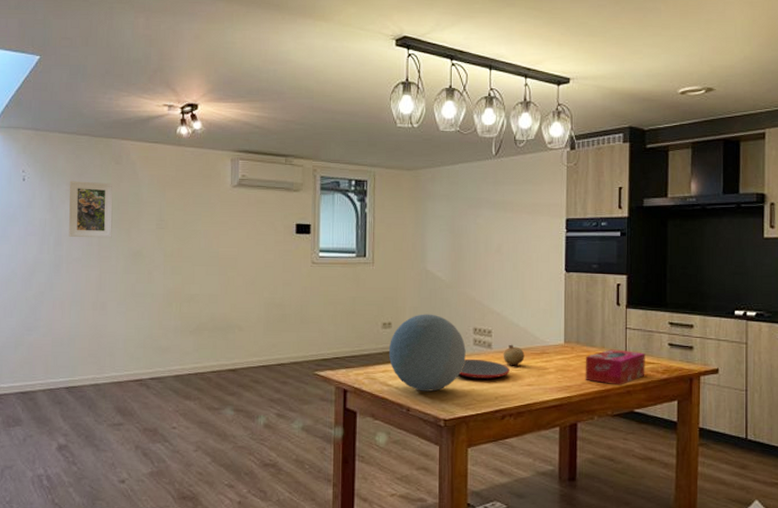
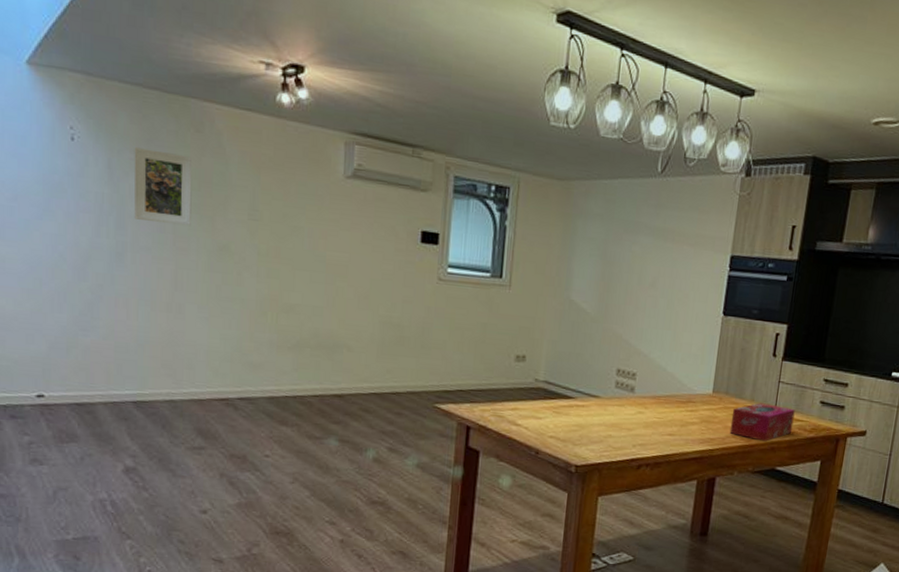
decorative orb: present [388,314,466,392] -> none [520,349,607,435]
plate: present [459,358,511,379] -> none [596,402,652,425]
fruit: present [503,344,525,366] -> none [645,389,669,414]

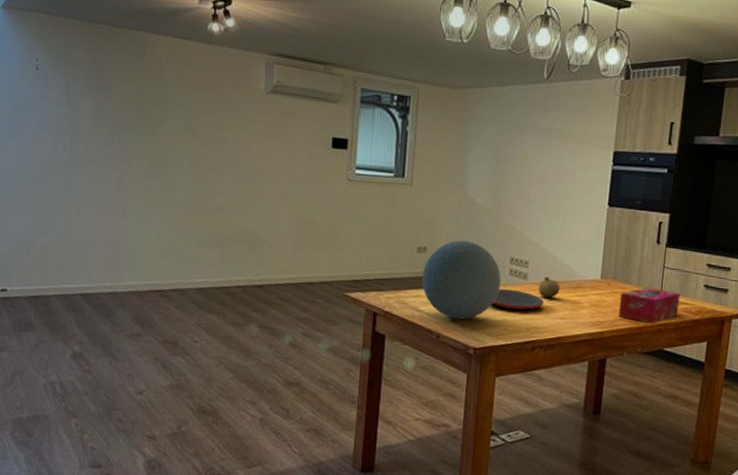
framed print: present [134,147,193,226] -> none [86,74,136,140]
decorative orb: none [520,349,607,435] -> present [422,240,501,320]
plate: none [596,402,652,425] -> present [492,288,545,310]
fruit: none [645,389,669,414] -> present [538,276,560,299]

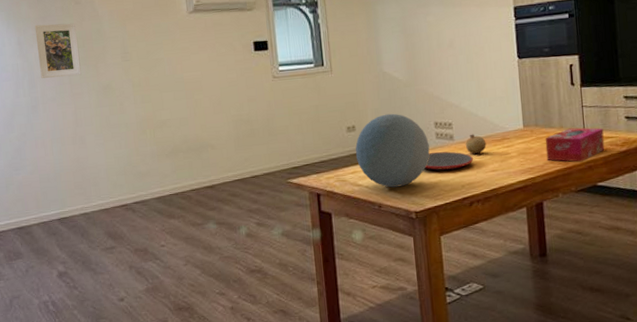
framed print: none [86,74,136,140] -> present [34,23,81,78]

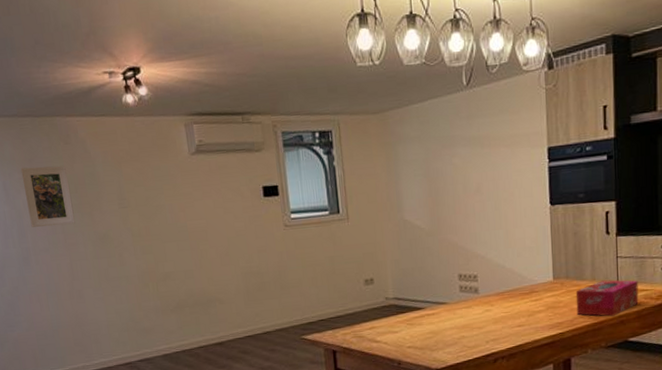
decorative orb: present [355,113,430,188] -> none [373,265,453,344]
plate: present [424,151,474,170] -> none [447,305,500,326]
fruit: present [465,134,487,155] -> none [490,286,513,309]

